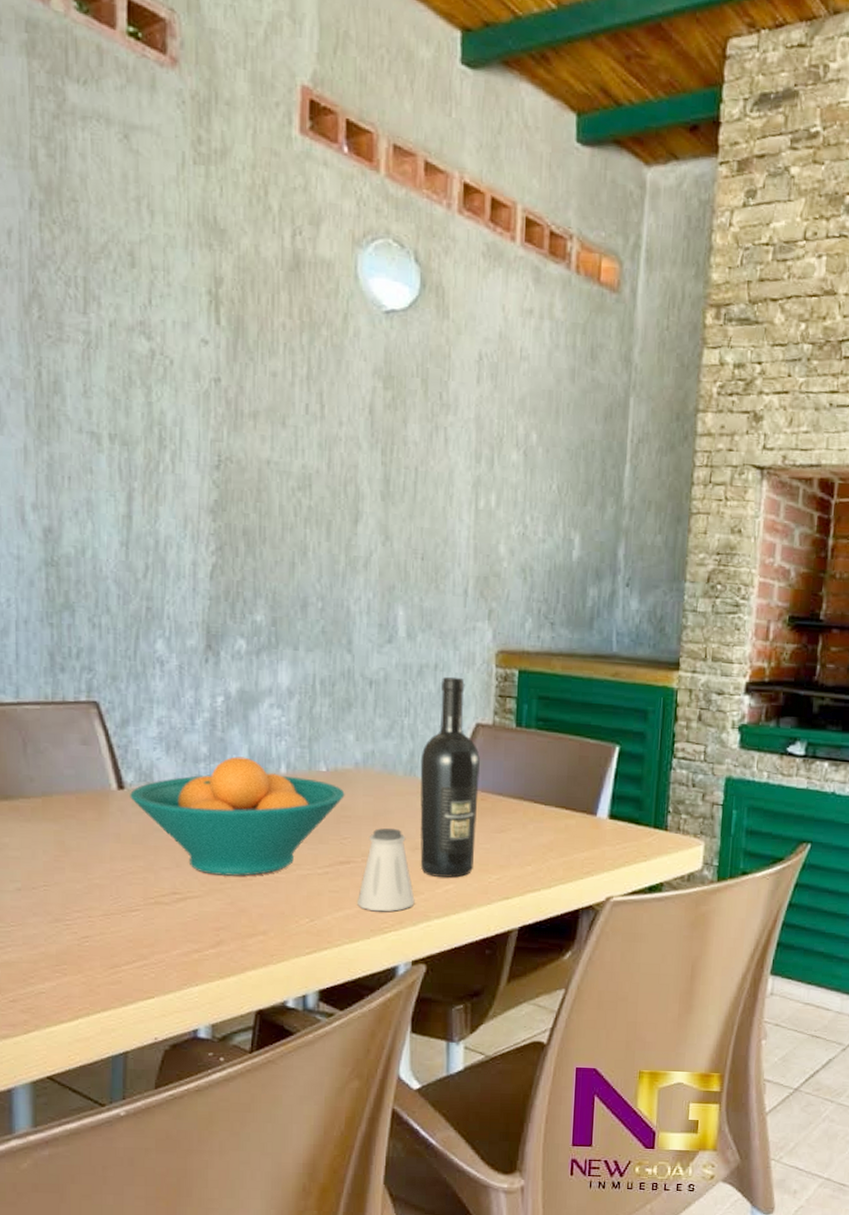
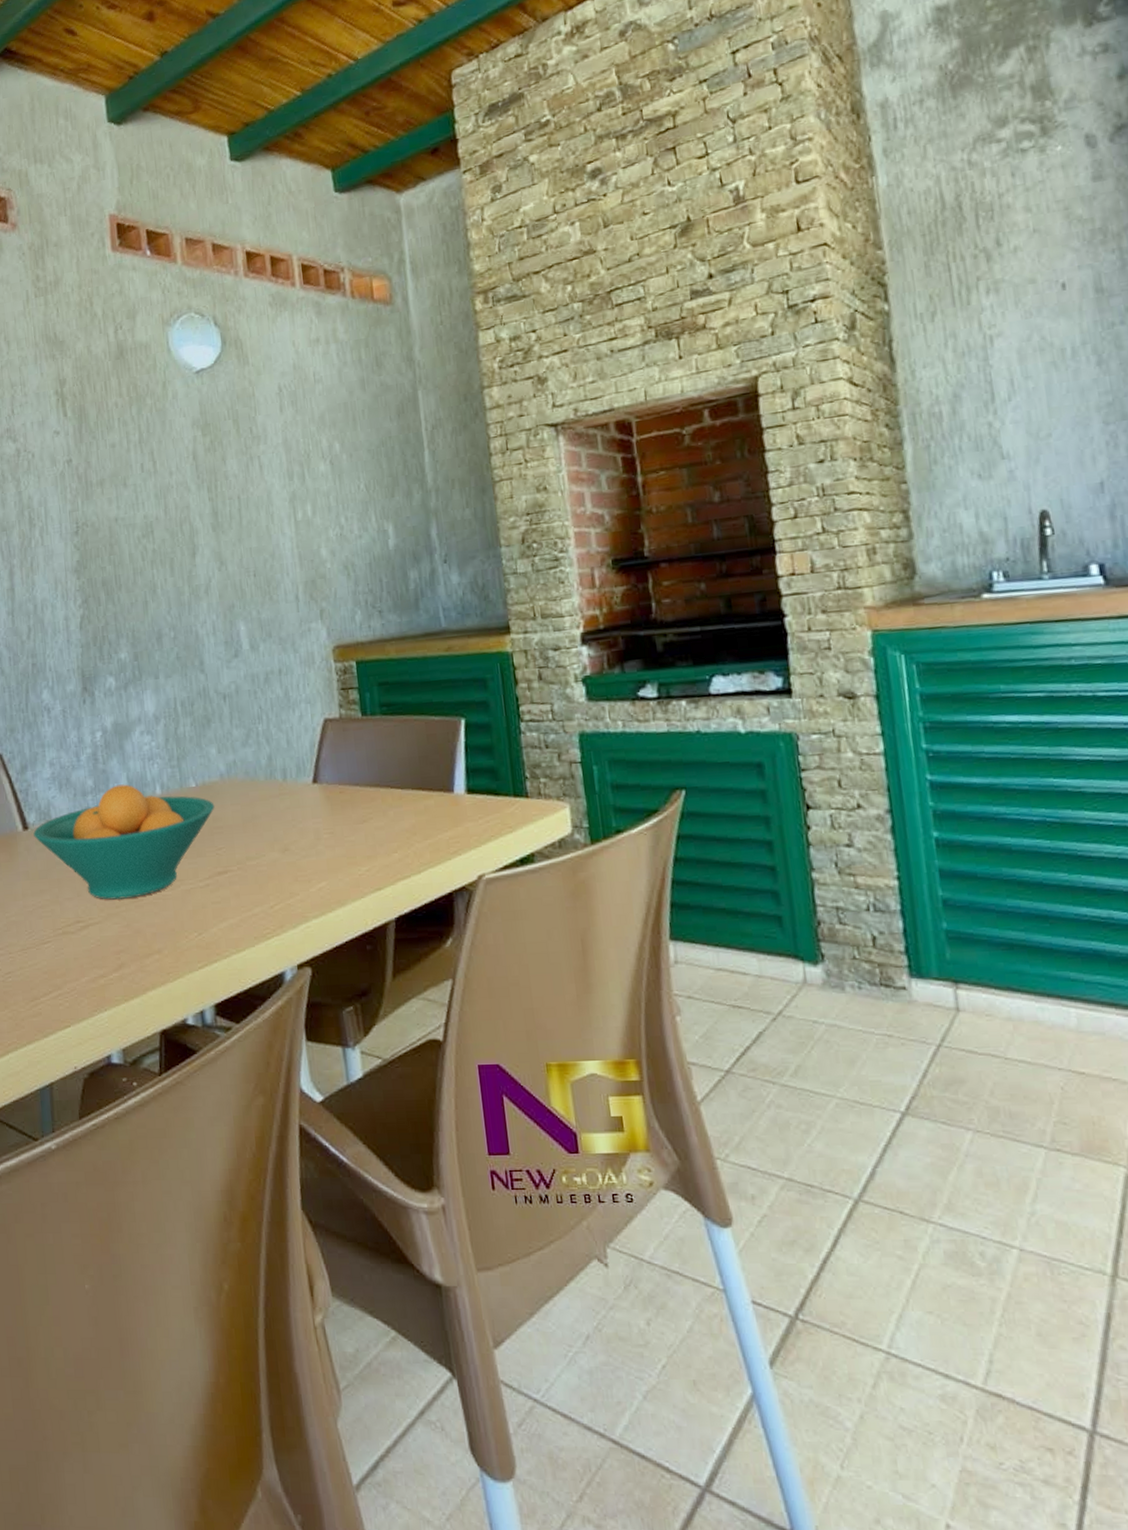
saltshaker: present [357,828,415,912] -> none [239,833,292,918]
wine bottle: present [420,676,480,878] -> none [278,678,342,876]

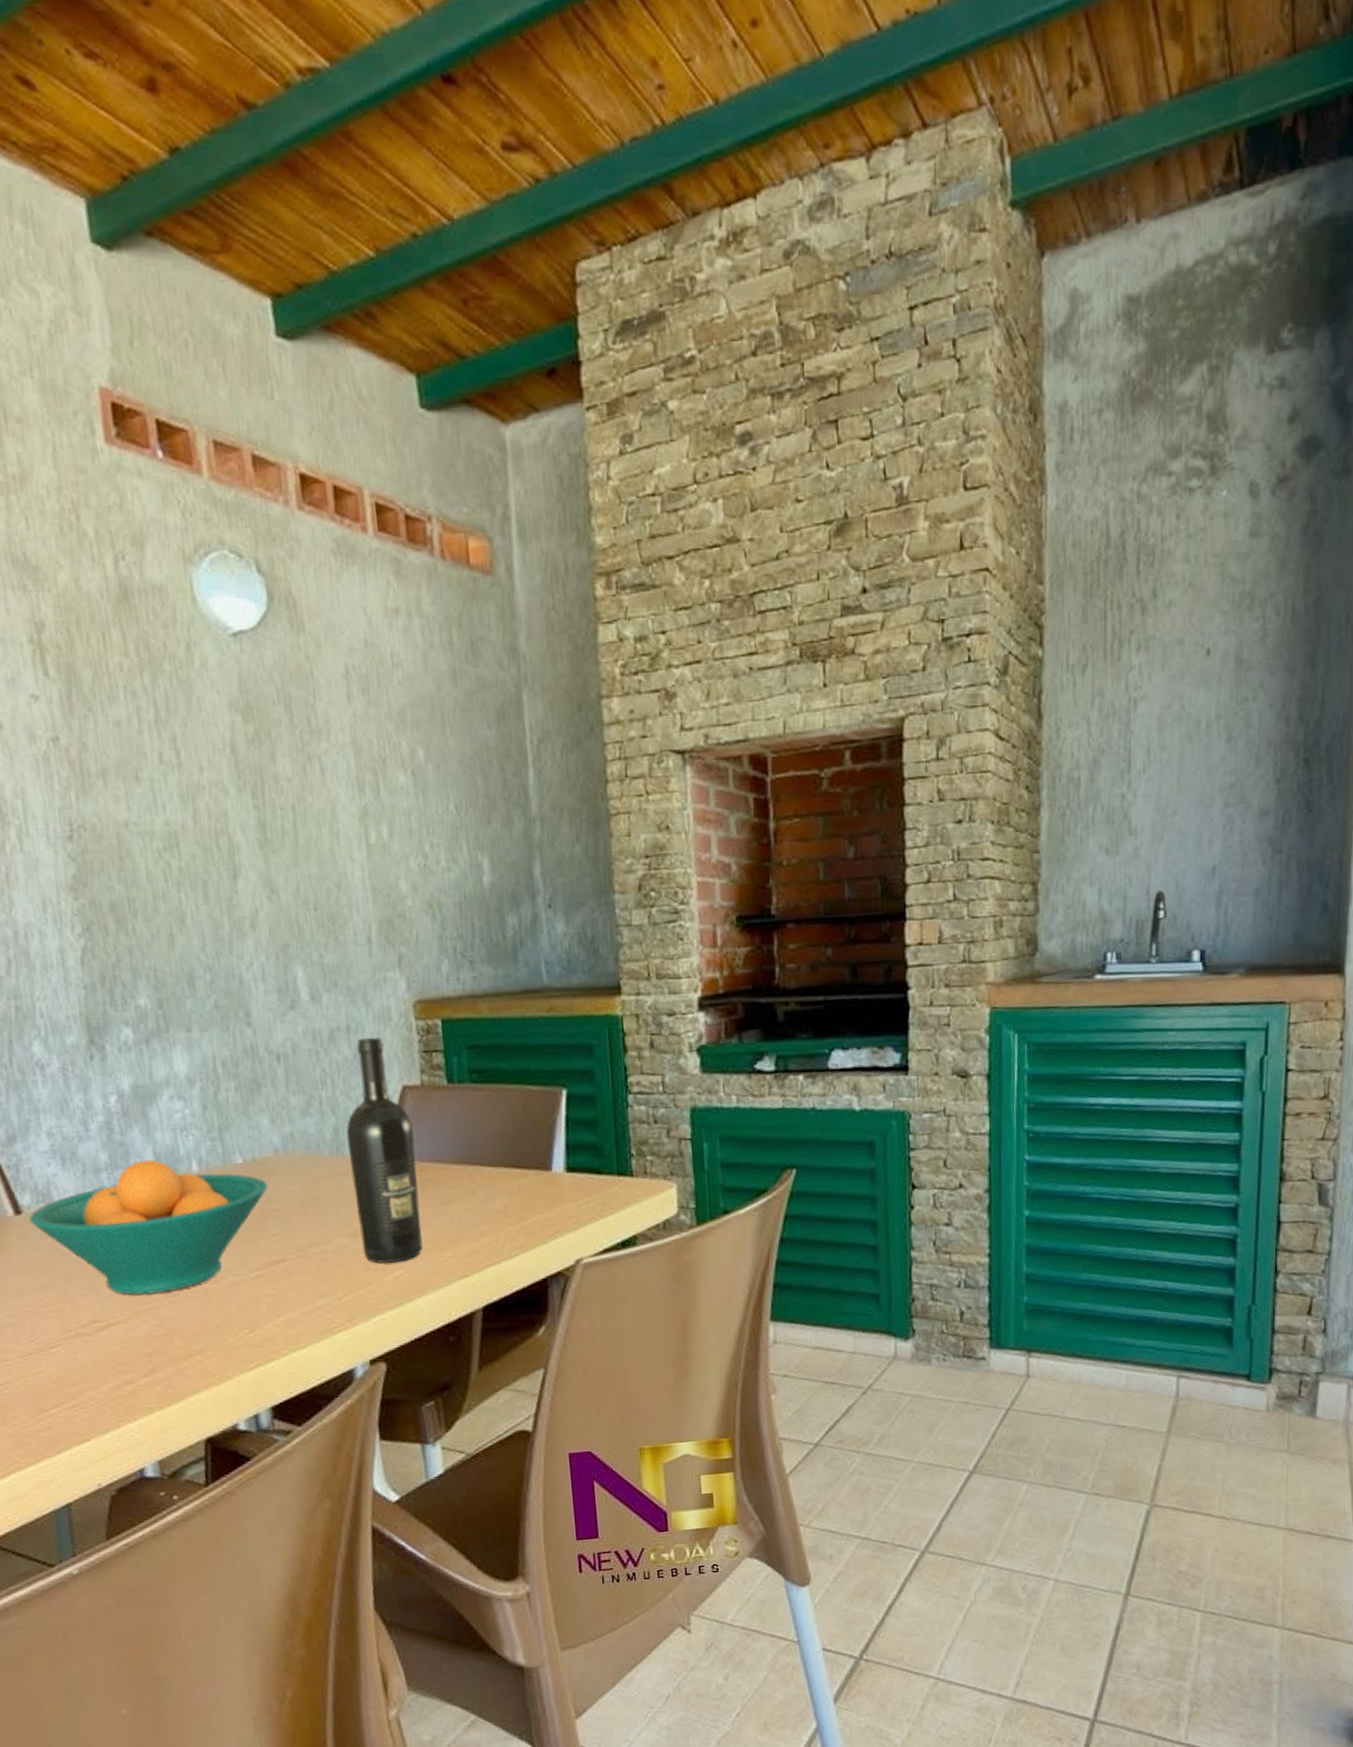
wine bottle: none [278,678,342,876] -> present [346,1037,423,1264]

